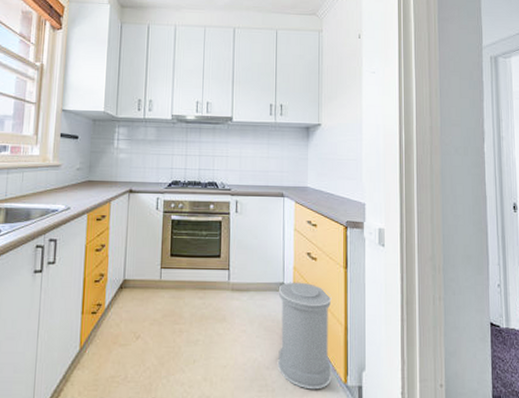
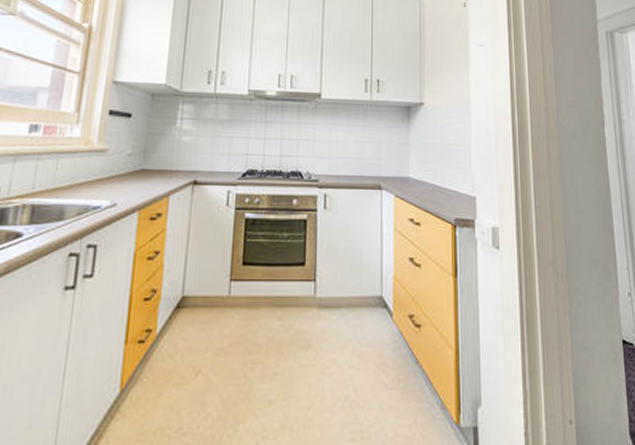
trash can: present [277,282,332,390] -> none [374,295,441,434]

